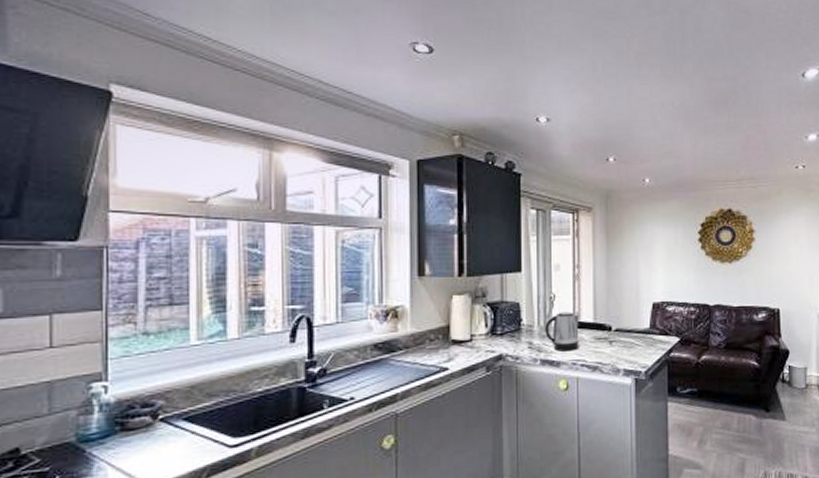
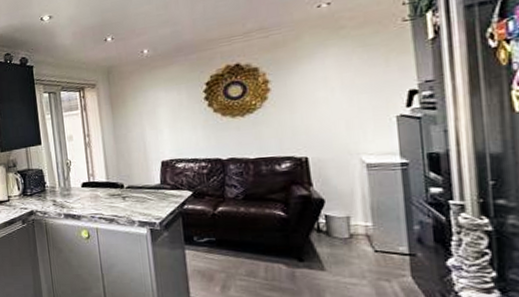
kettle: present [545,311,579,352] -> none [65,174,96,207]

